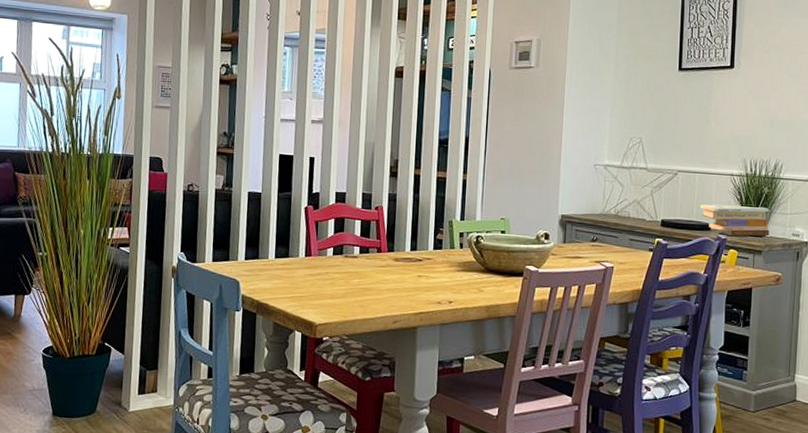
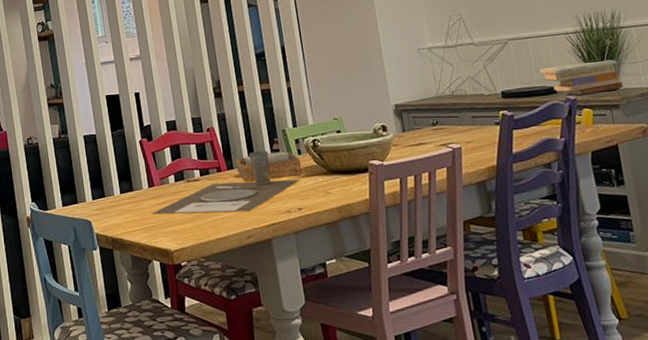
place setting: none [303,238,457,297] -> present [152,150,300,215]
napkin holder: none [397,241,461,269] -> present [235,151,302,182]

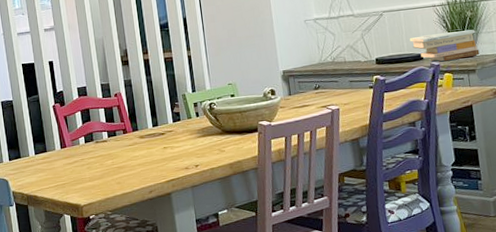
place setting: present [152,150,300,215] -> none [64,113,198,173]
napkin holder: present [235,151,302,182] -> none [140,114,200,142]

